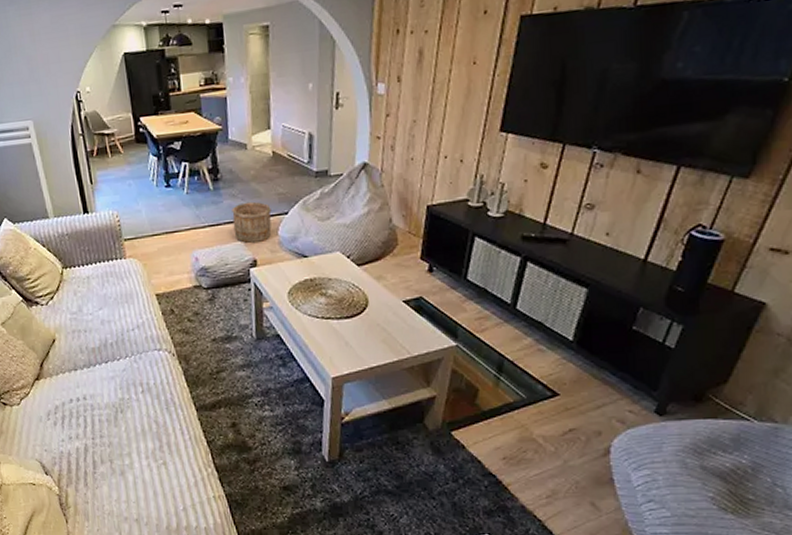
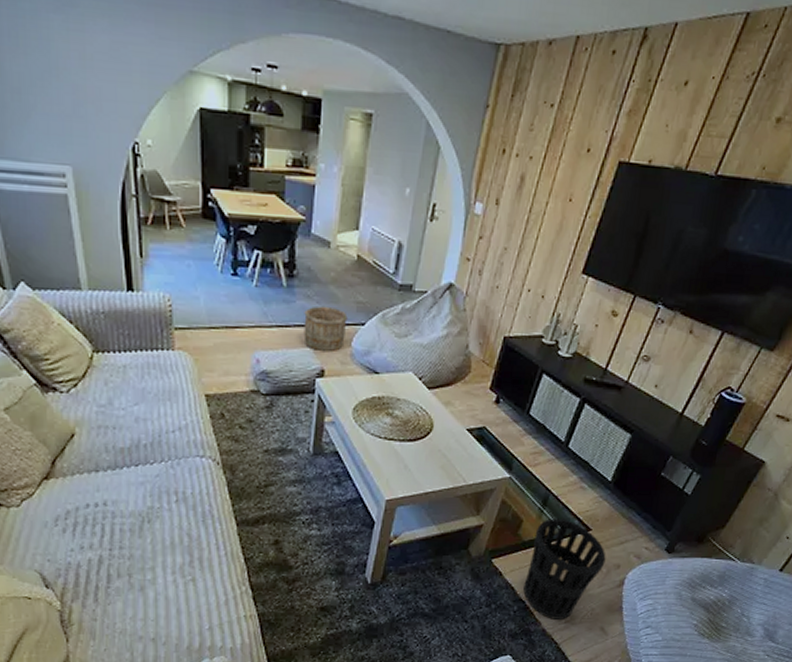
wastebasket: none [491,384,583,494] -> present [523,518,606,619]

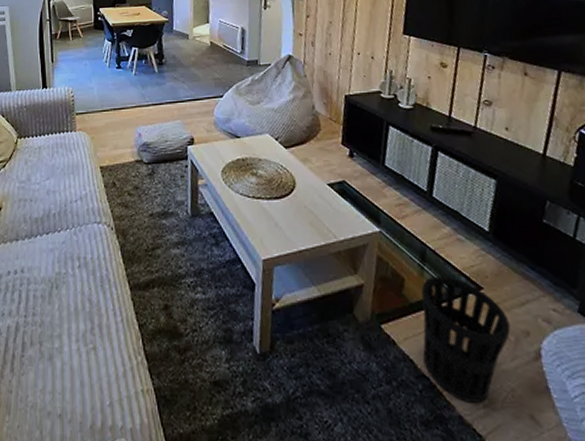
wooden bucket: present [303,306,348,352] -> none [173,84,208,123]

